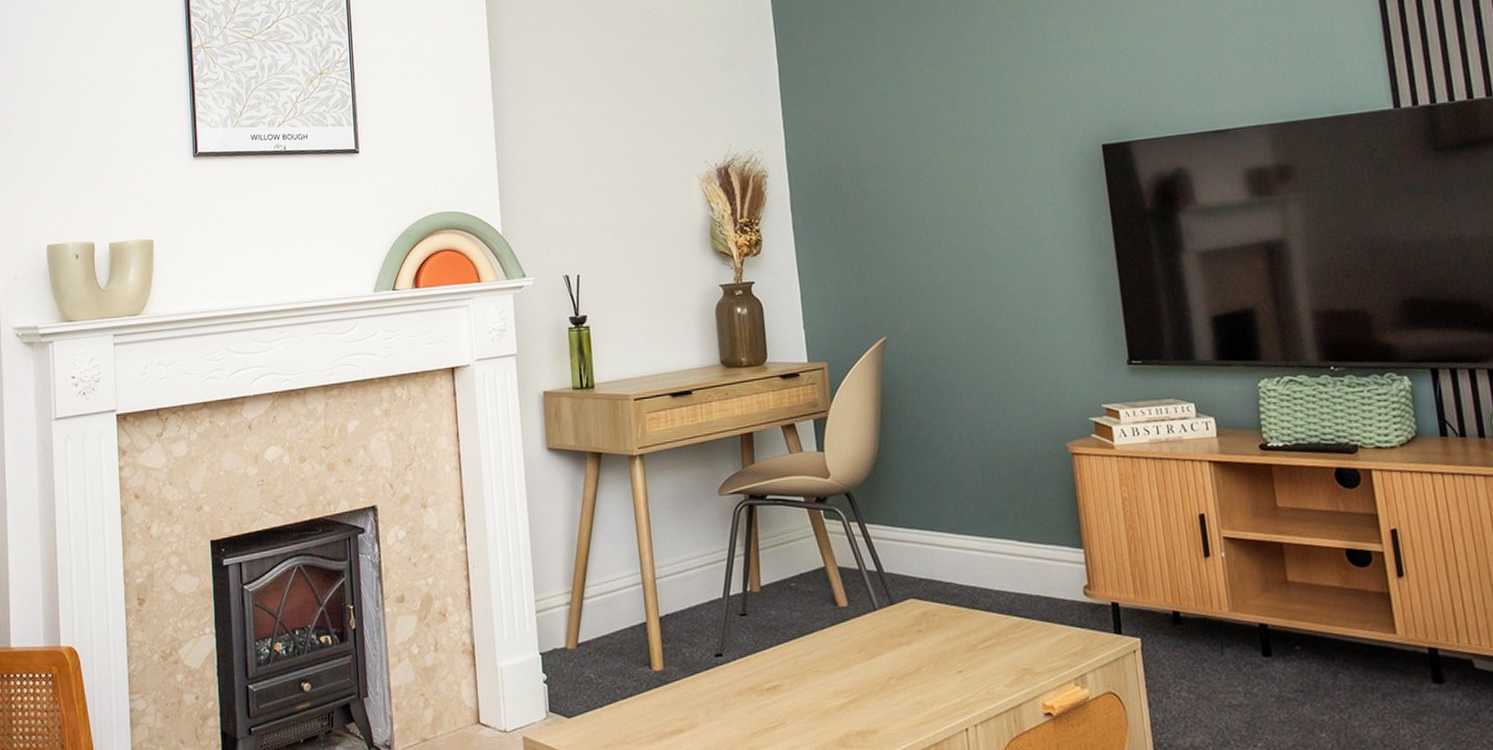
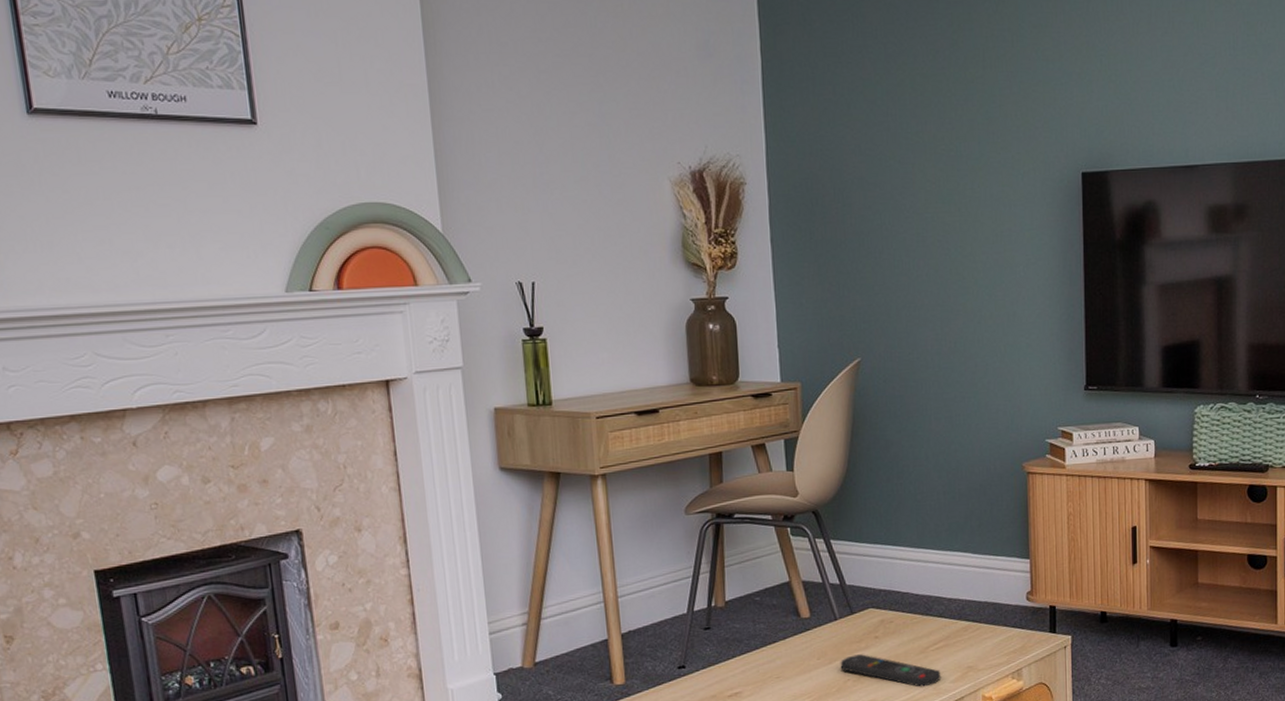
remote control: none [882,649,994,690] -> present [840,654,941,687]

